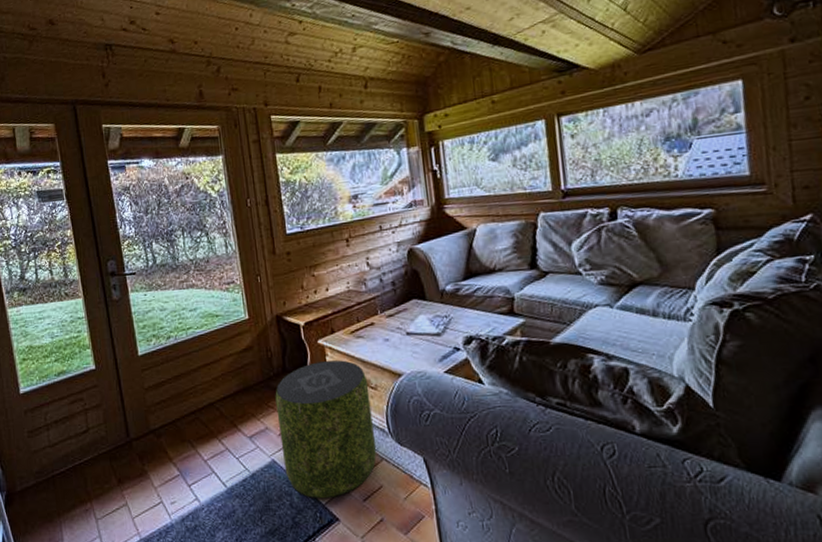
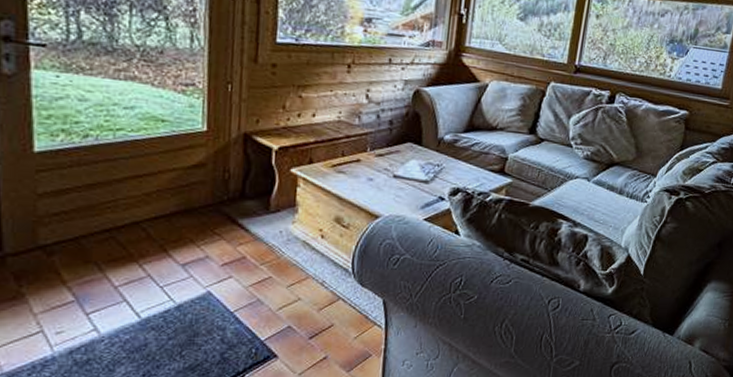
pouf: present [275,359,377,499] -> none [222,191,340,335]

